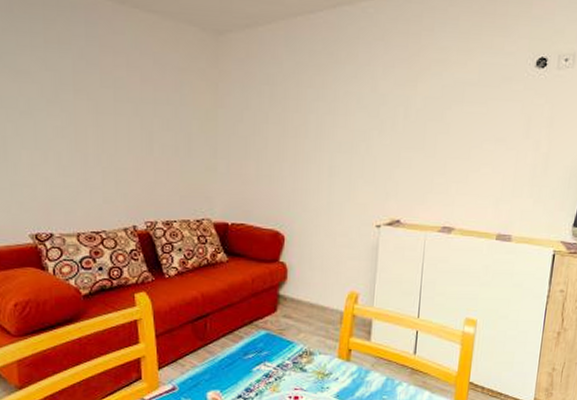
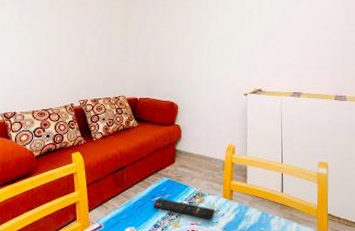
remote control: none [245,356,326,385] -> present [153,198,215,220]

